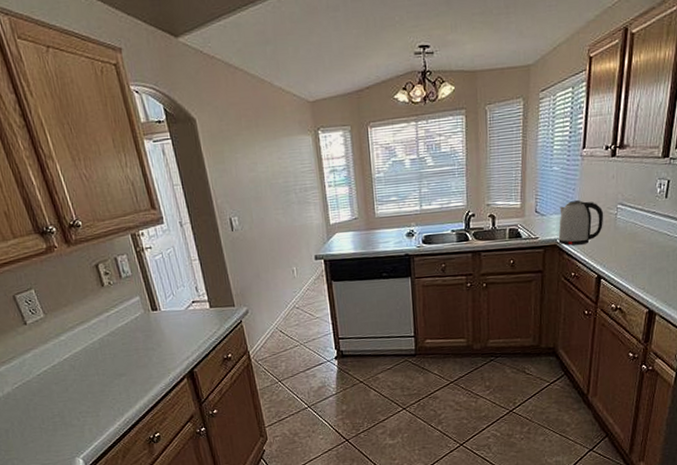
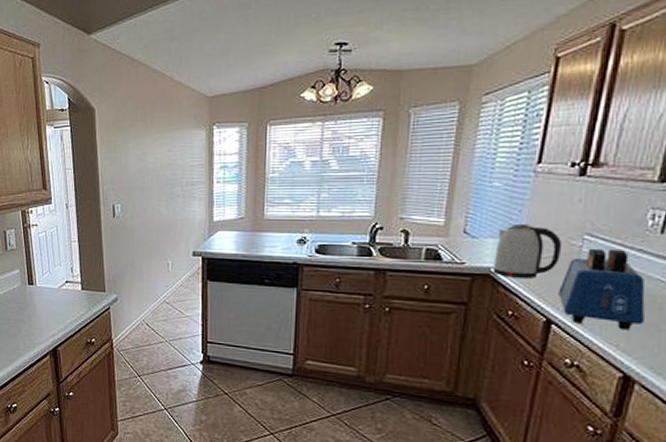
toaster: none [604,213,659,276] -> present [558,248,645,330]

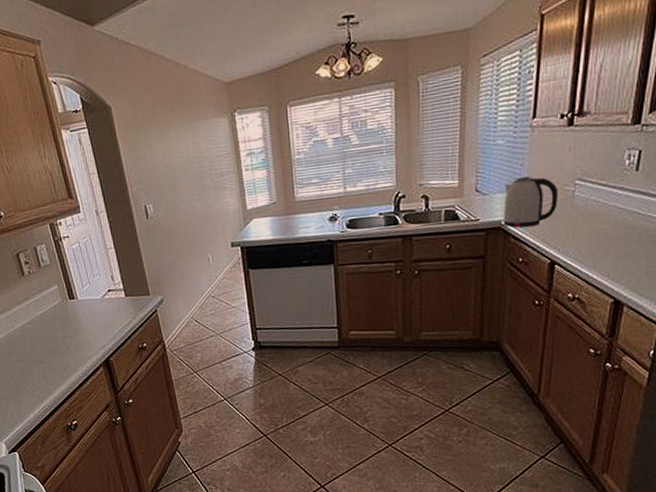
toaster: present [558,248,645,330] -> none [558,189,627,261]

